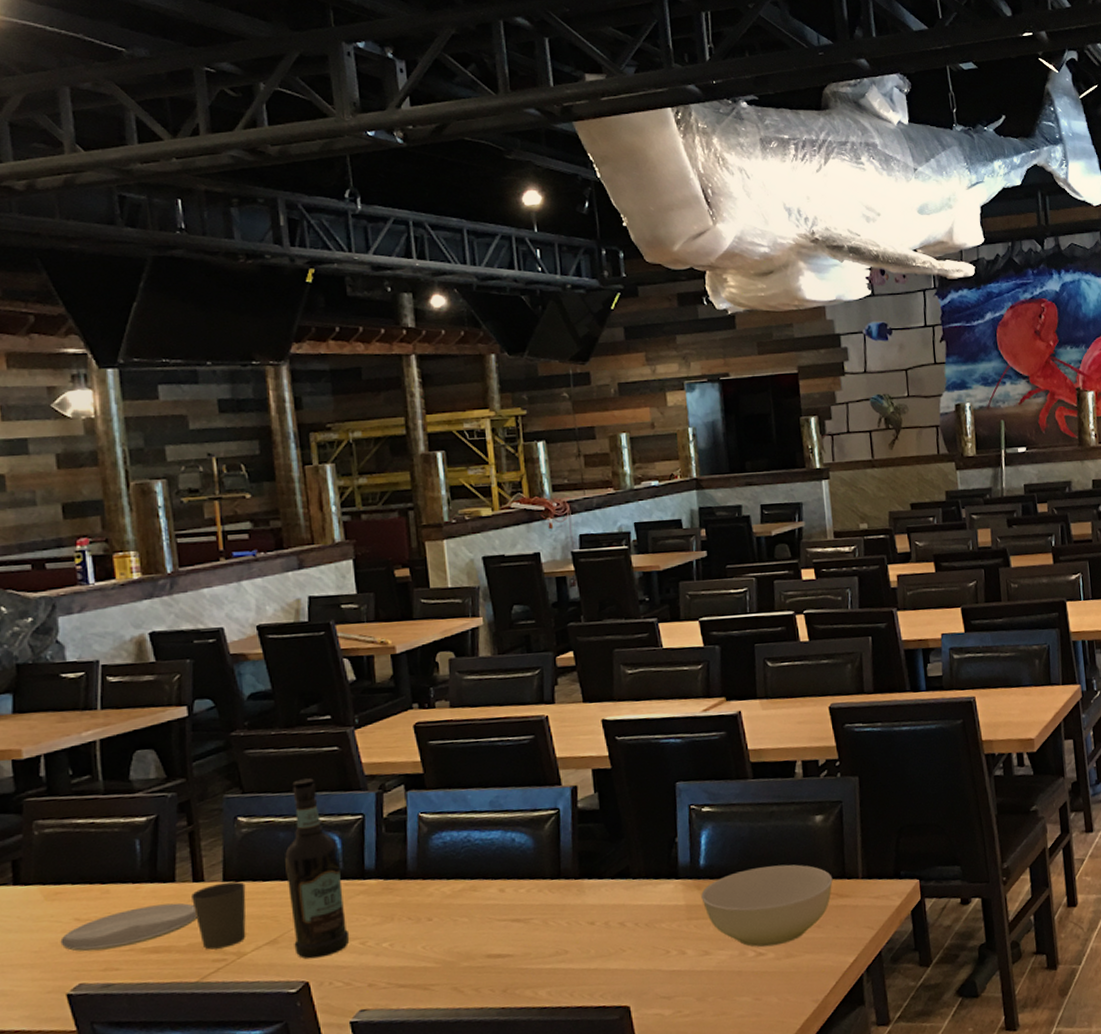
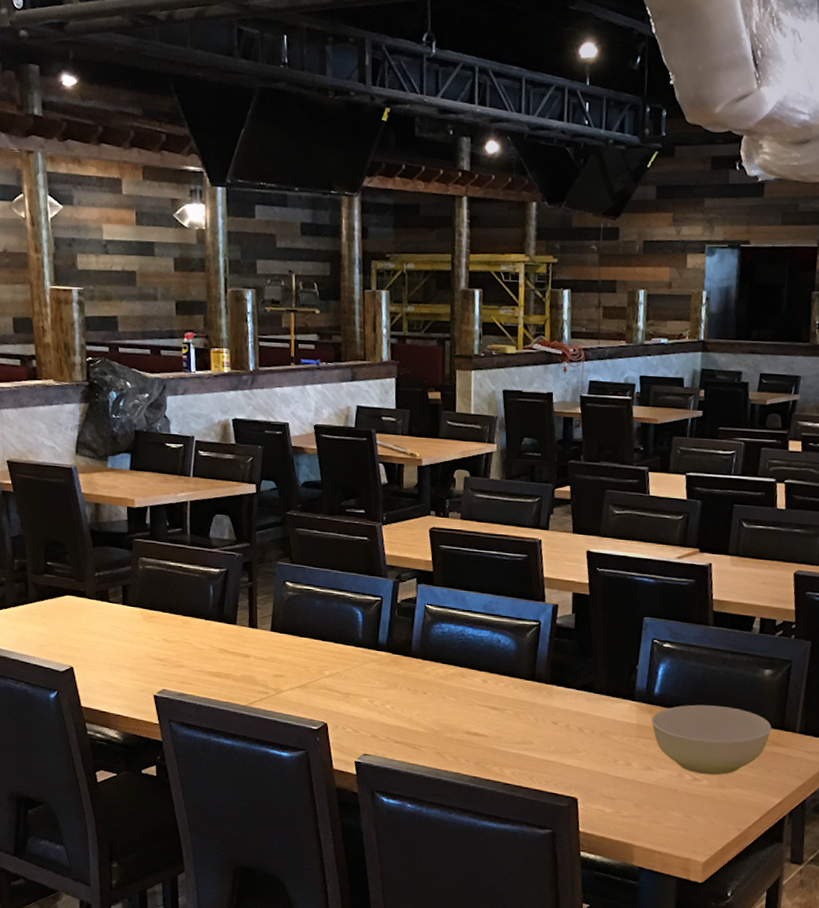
plate: present [60,902,198,952] -> none [152,639,250,668]
dixie cup: present [192,881,246,950] -> none [247,632,287,684]
root beer: present [285,778,350,959] -> none [318,559,362,707]

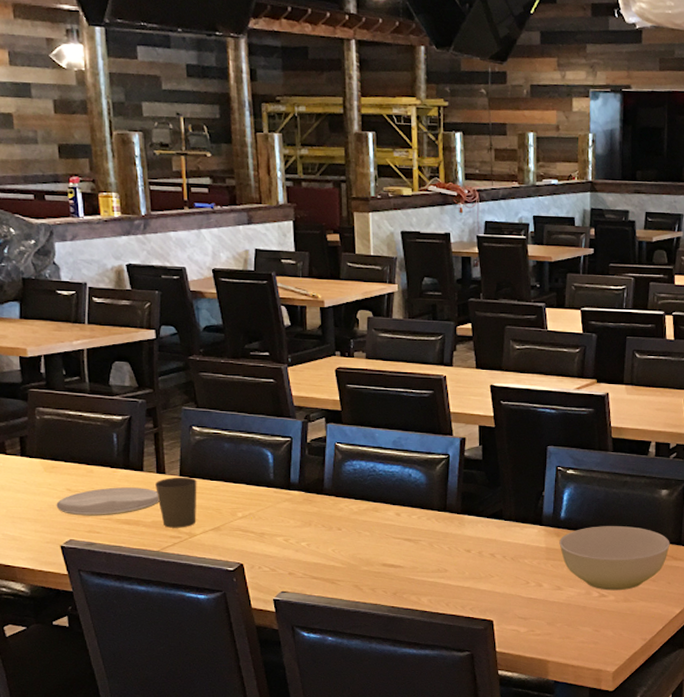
plate: none [152,639,250,668] -> present [56,487,160,516]
dixie cup: none [247,632,287,684] -> present [155,477,197,528]

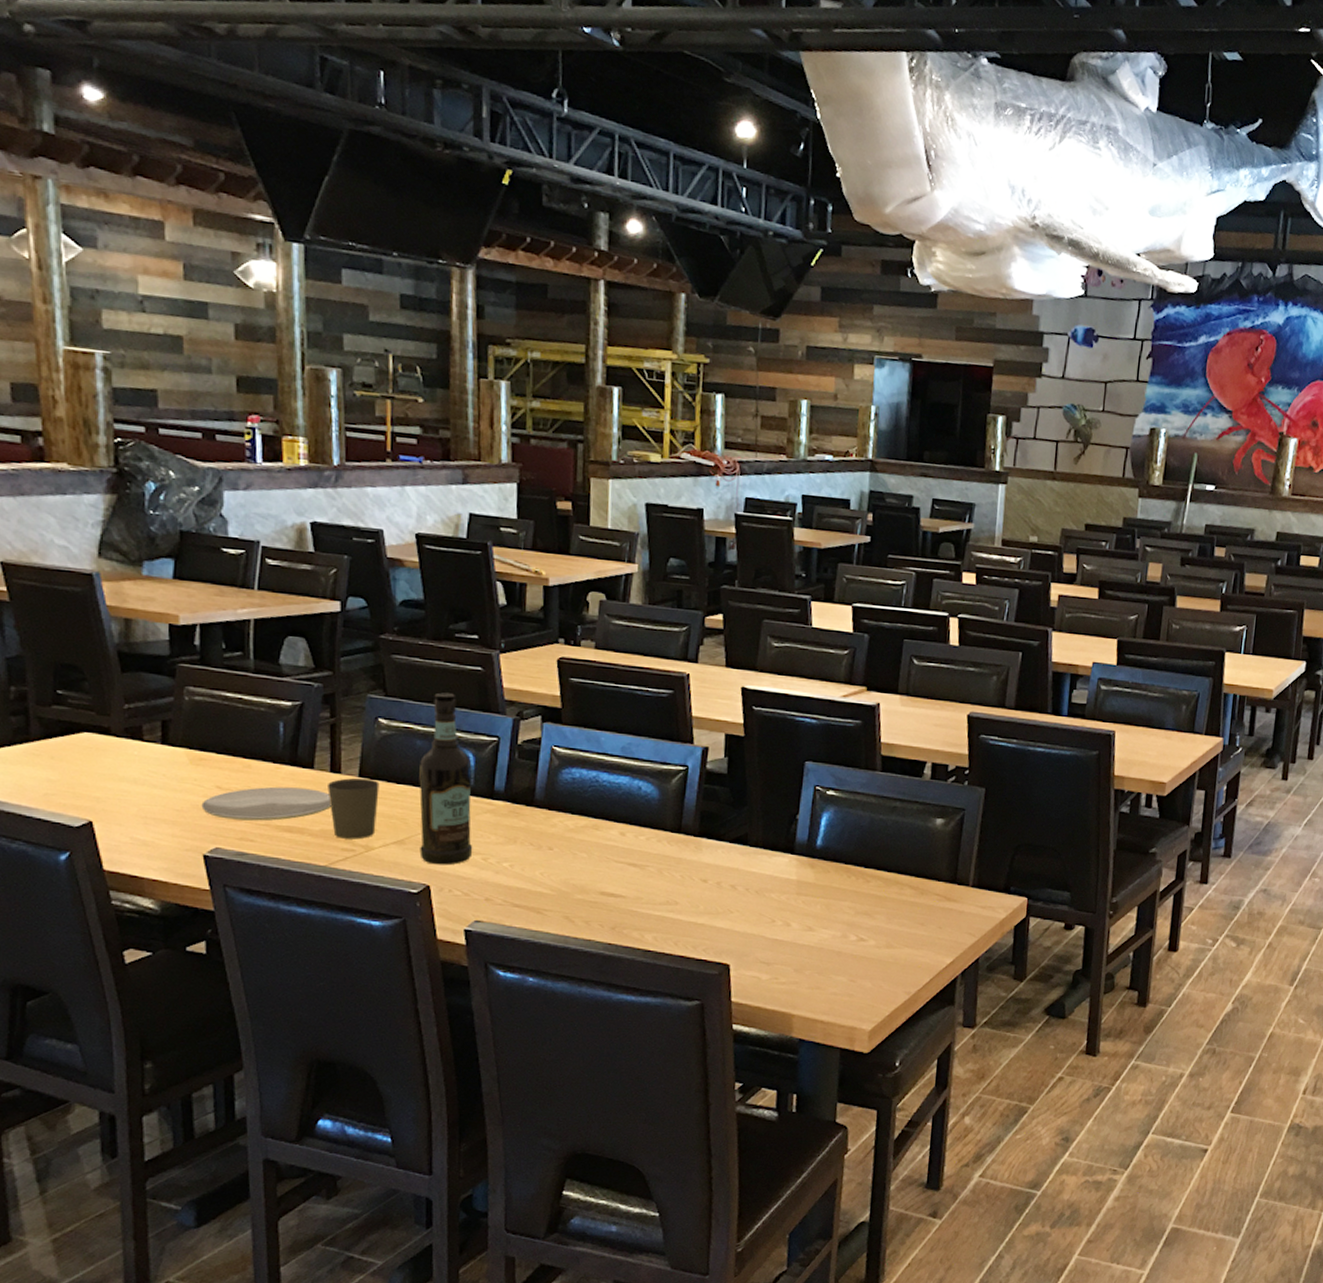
root beer: none [228,402,276,547] -> present [419,692,473,865]
bowl: present [559,526,670,591] -> none [813,857,944,935]

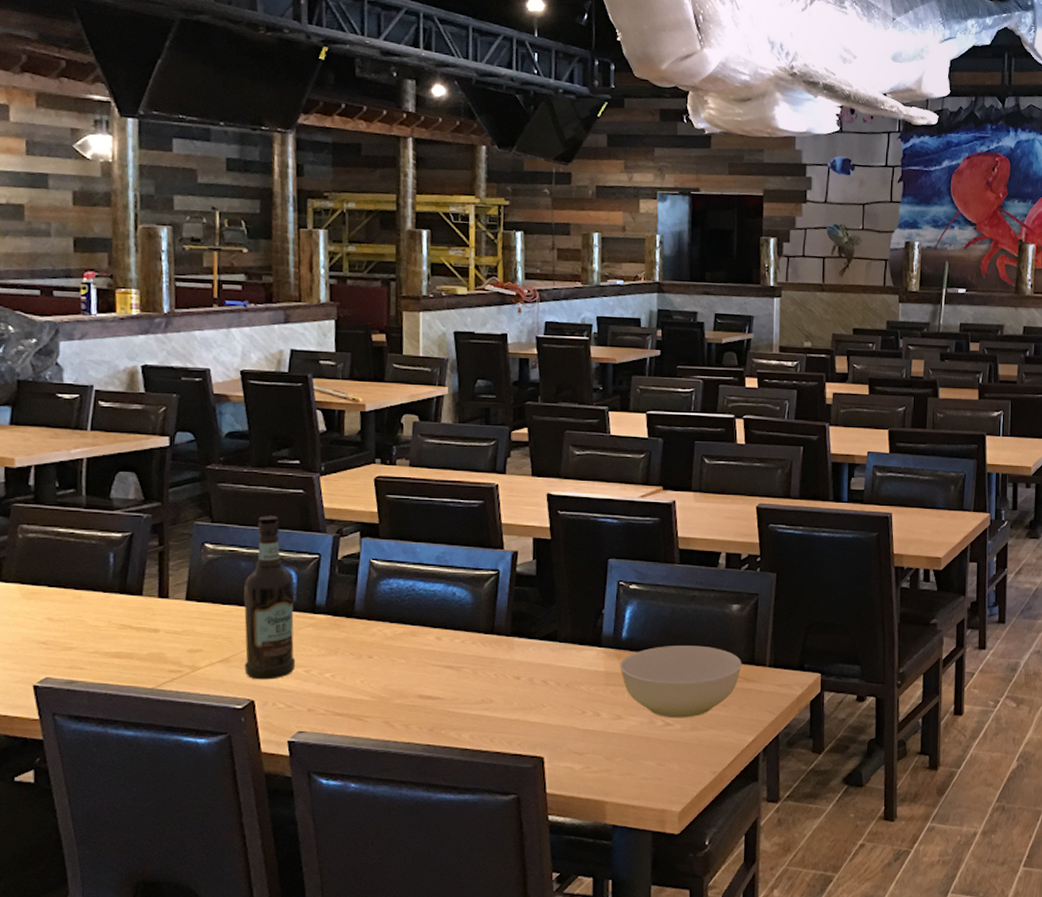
plate: present [201,786,332,821] -> none [32,615,159,649]
dixie cup: present [327,777,380,840] -> none [155,601,206,661]
bowl: none [813,857,944,935] -> present [620,645,742,719]

